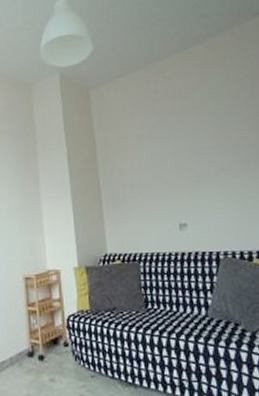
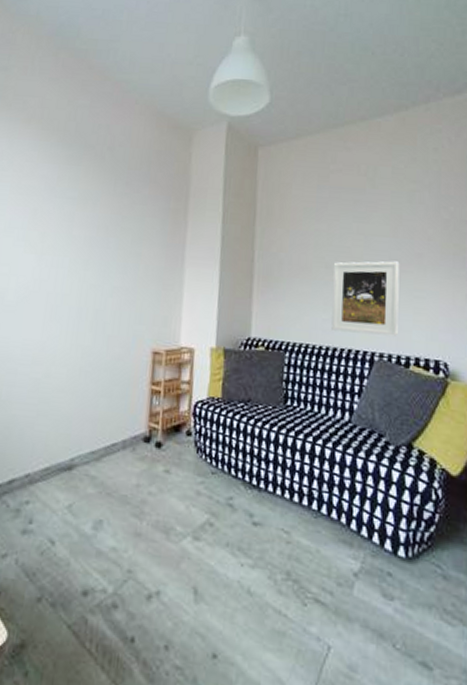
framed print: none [170,169,238,237] -> present [331,261,400,337]

